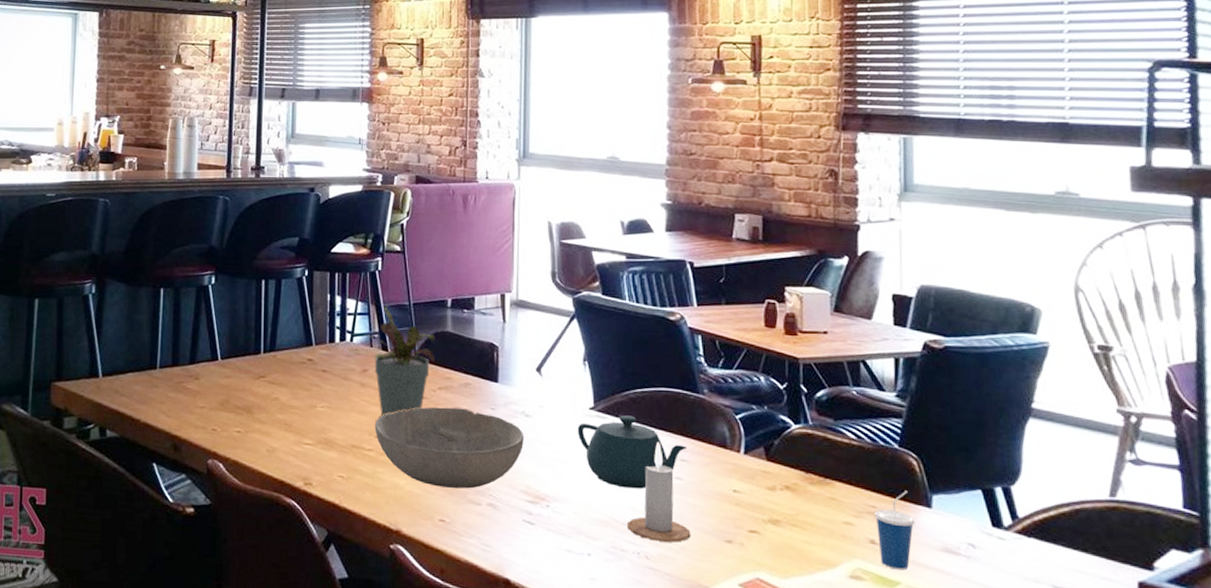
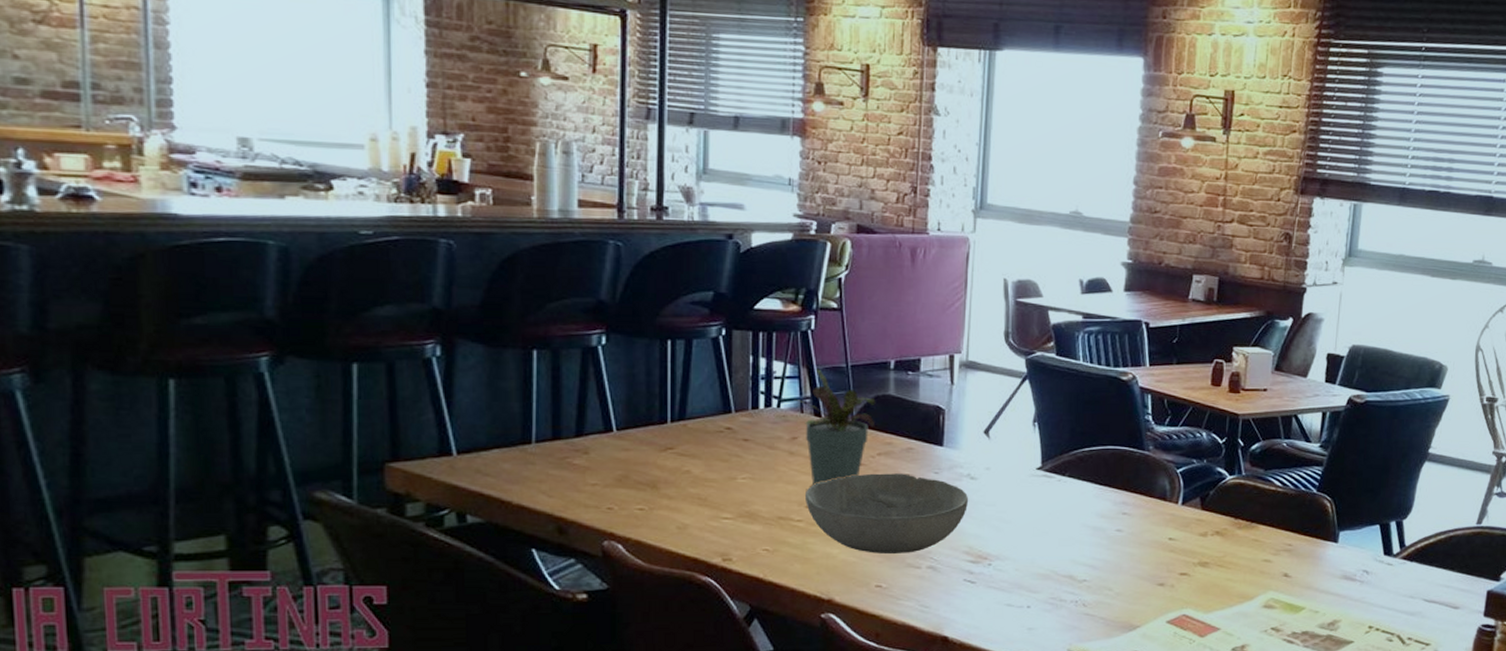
teapot: present [577,415,687,489] -> none [1023,474,1129,543]
candle: present [628,441,691,543] -> none [1068,497,1127,589]
cup: present [873,490,915,571] -> none [1289,529,1323,597]

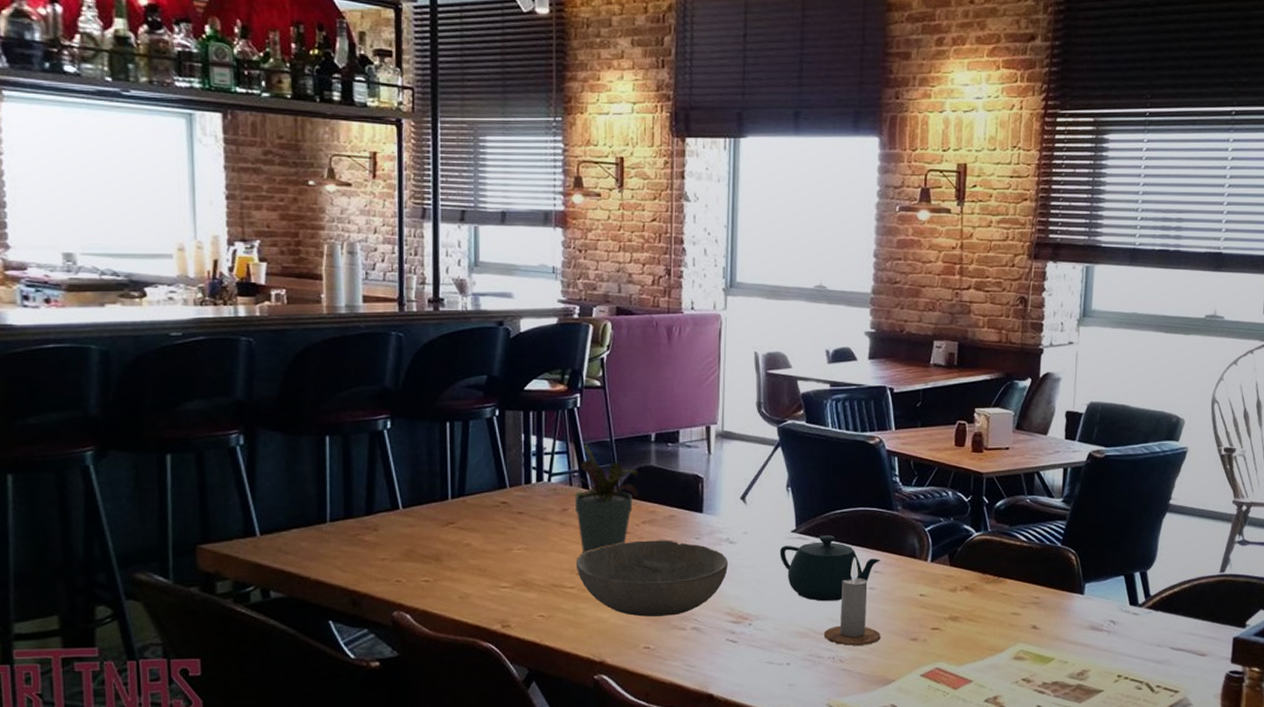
teapot: none [1023,474,1129,543] -> present [779,535,880,602]
candle: none [1068,497,1127,589] -> present [824,557,881,646]

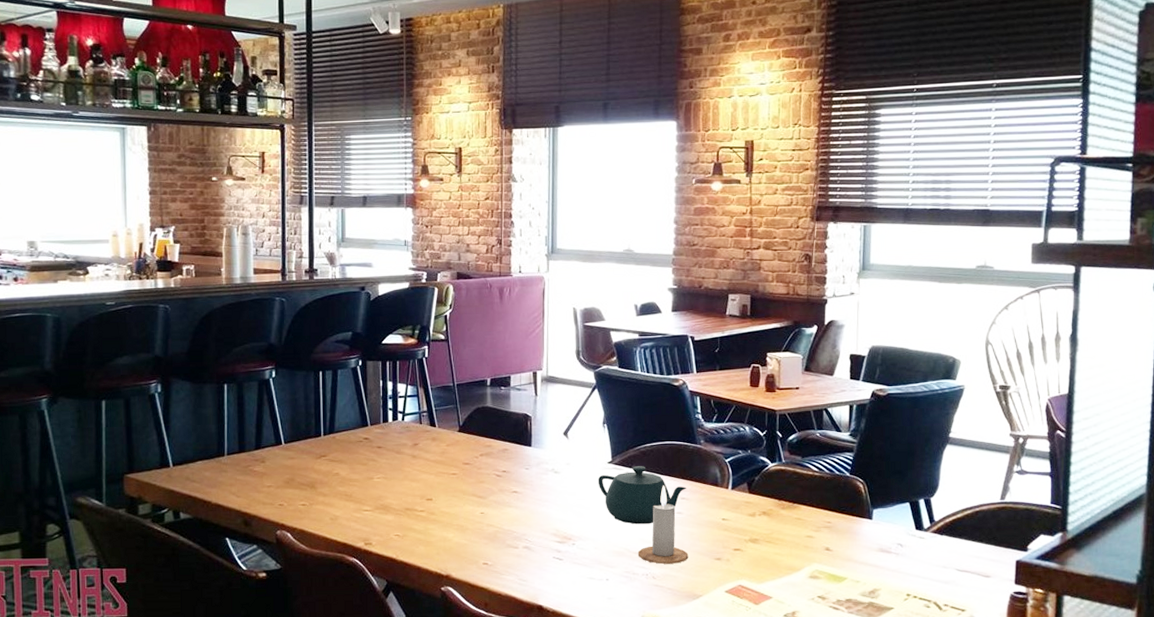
potted plant: present [563,444,639,554] -> none [414,388,477,482]
bowl: present [576,540,729,617] -> none [426,470,554,537]

